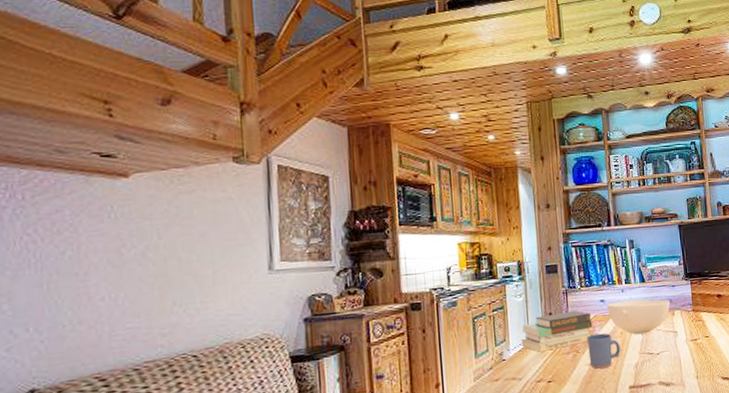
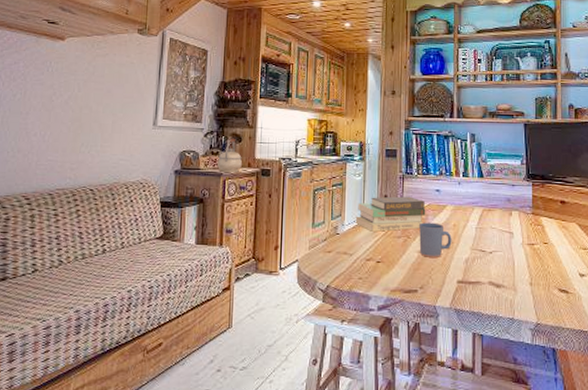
kettle: none [355,273,388,314] -> present [216,138,243,173]
bowl: present [607,299,670,335] -> none [442,193,508,230]

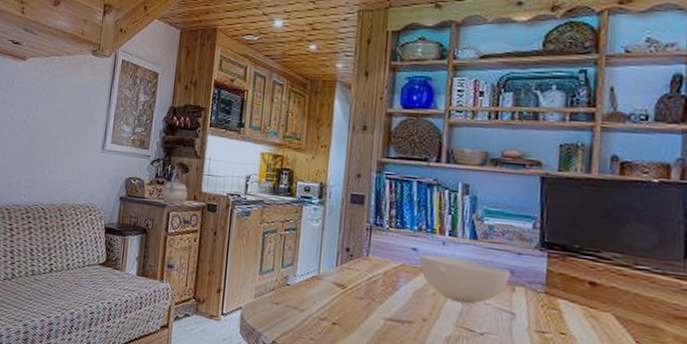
books: present [355,196,426,232] -> none [309,248,398,292]
mug: present [419,222,452,257] -> none [386,285,430,330]
bowl: none [442,193,508,230] -> present [419,254,511,304]

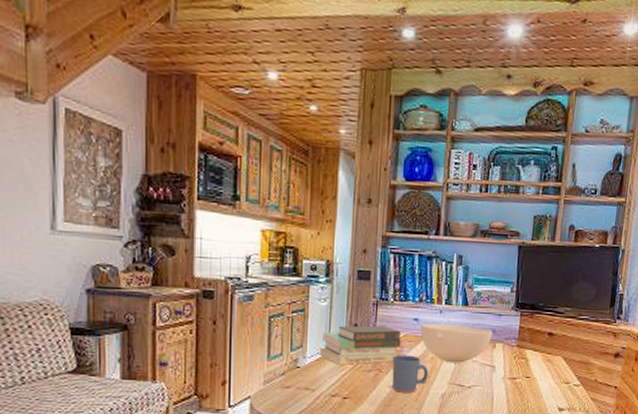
kettle: present [161,168,189,206] -> none [143,250,178,295]
books: none [309,248,398,292] -> present [319,325,401,365]
mug: none [386,285,430,330] -> present [391,355,429,393]

